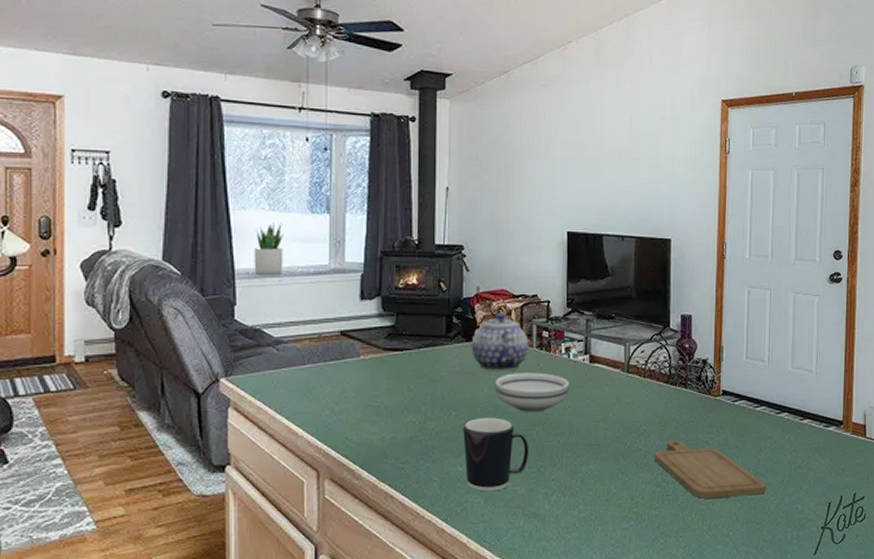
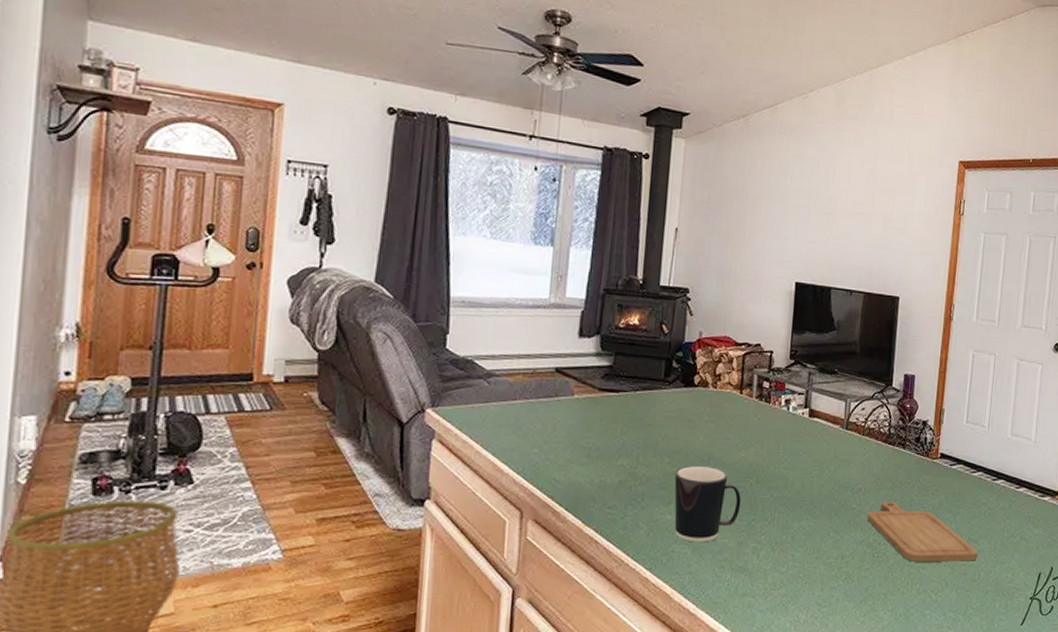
planter: present [254,221,284,276] -> none [470,250,504,307]
teapot: present [471,313,529,372] -> none [689,360,749,421]
bowl: present [495,372,569,414] -> none [711,422,787,465]

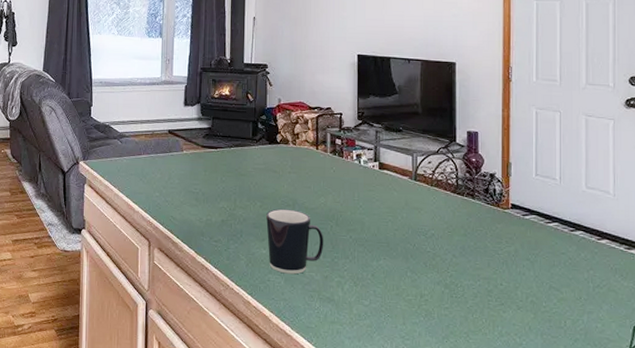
chopping board: present [867,501,978,562] -> none [443,246,561,309]

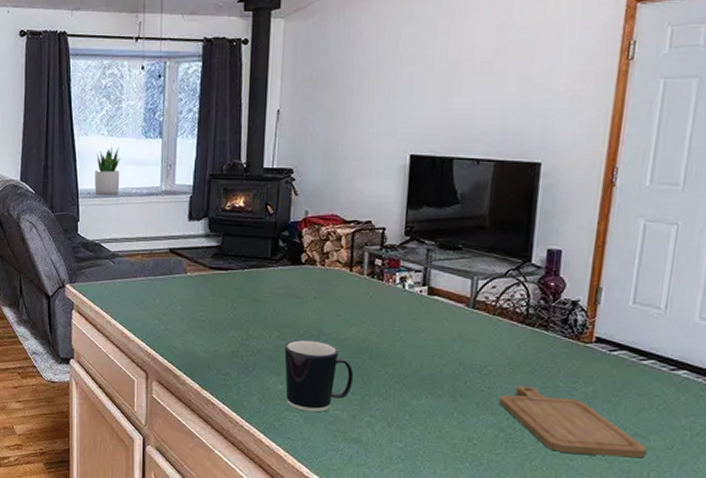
planter: none [106,43,128,85] -> present [94,146,120,196]
chopping board: none [443,246,561,309] -> present [499,385,647,459]

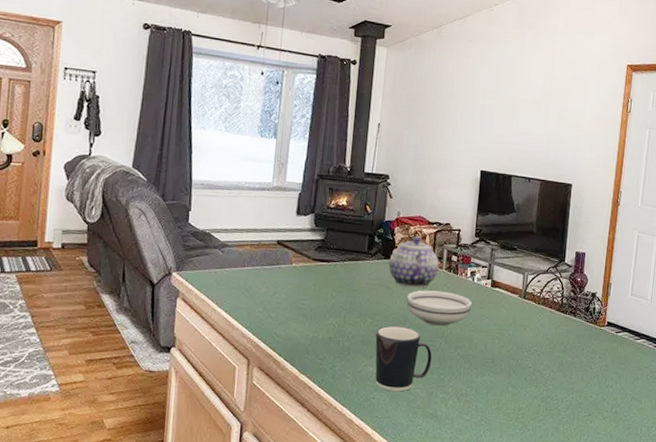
planter: present [94,146,120,196] -> none [208,142,236,189]
teapot: none [296,238,359,298] -> present [388,236,439,288]
bowl: none [320,299,402,342] -> present [407,290,472,327]
chopping board: present [499,385,647,459] -> none [542,362,640,418]

